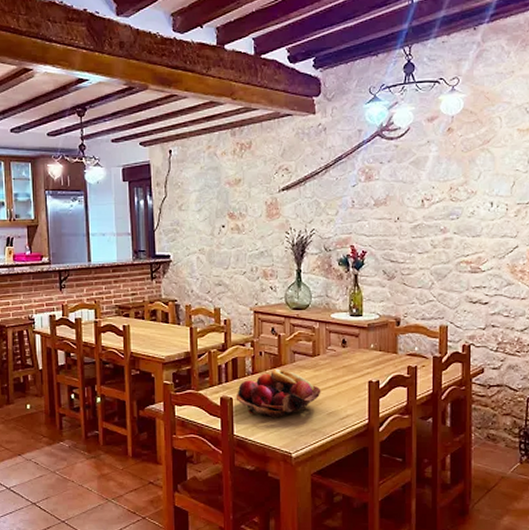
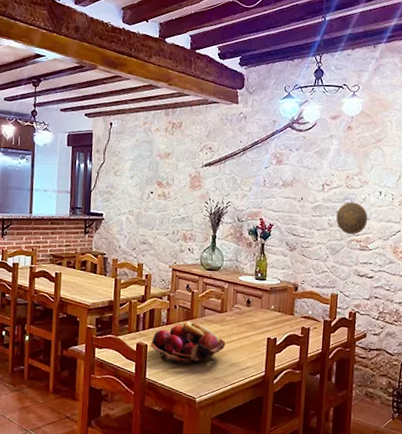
decorative plate: none [440,217,479,256] -> present [336,202,368,235]

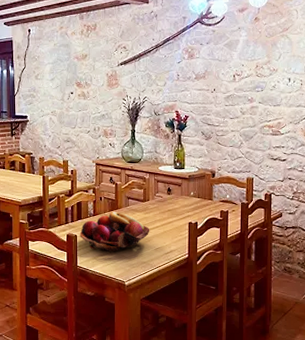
decorative plate: present [336,202,368,235] -> none [248,90,279,121]

